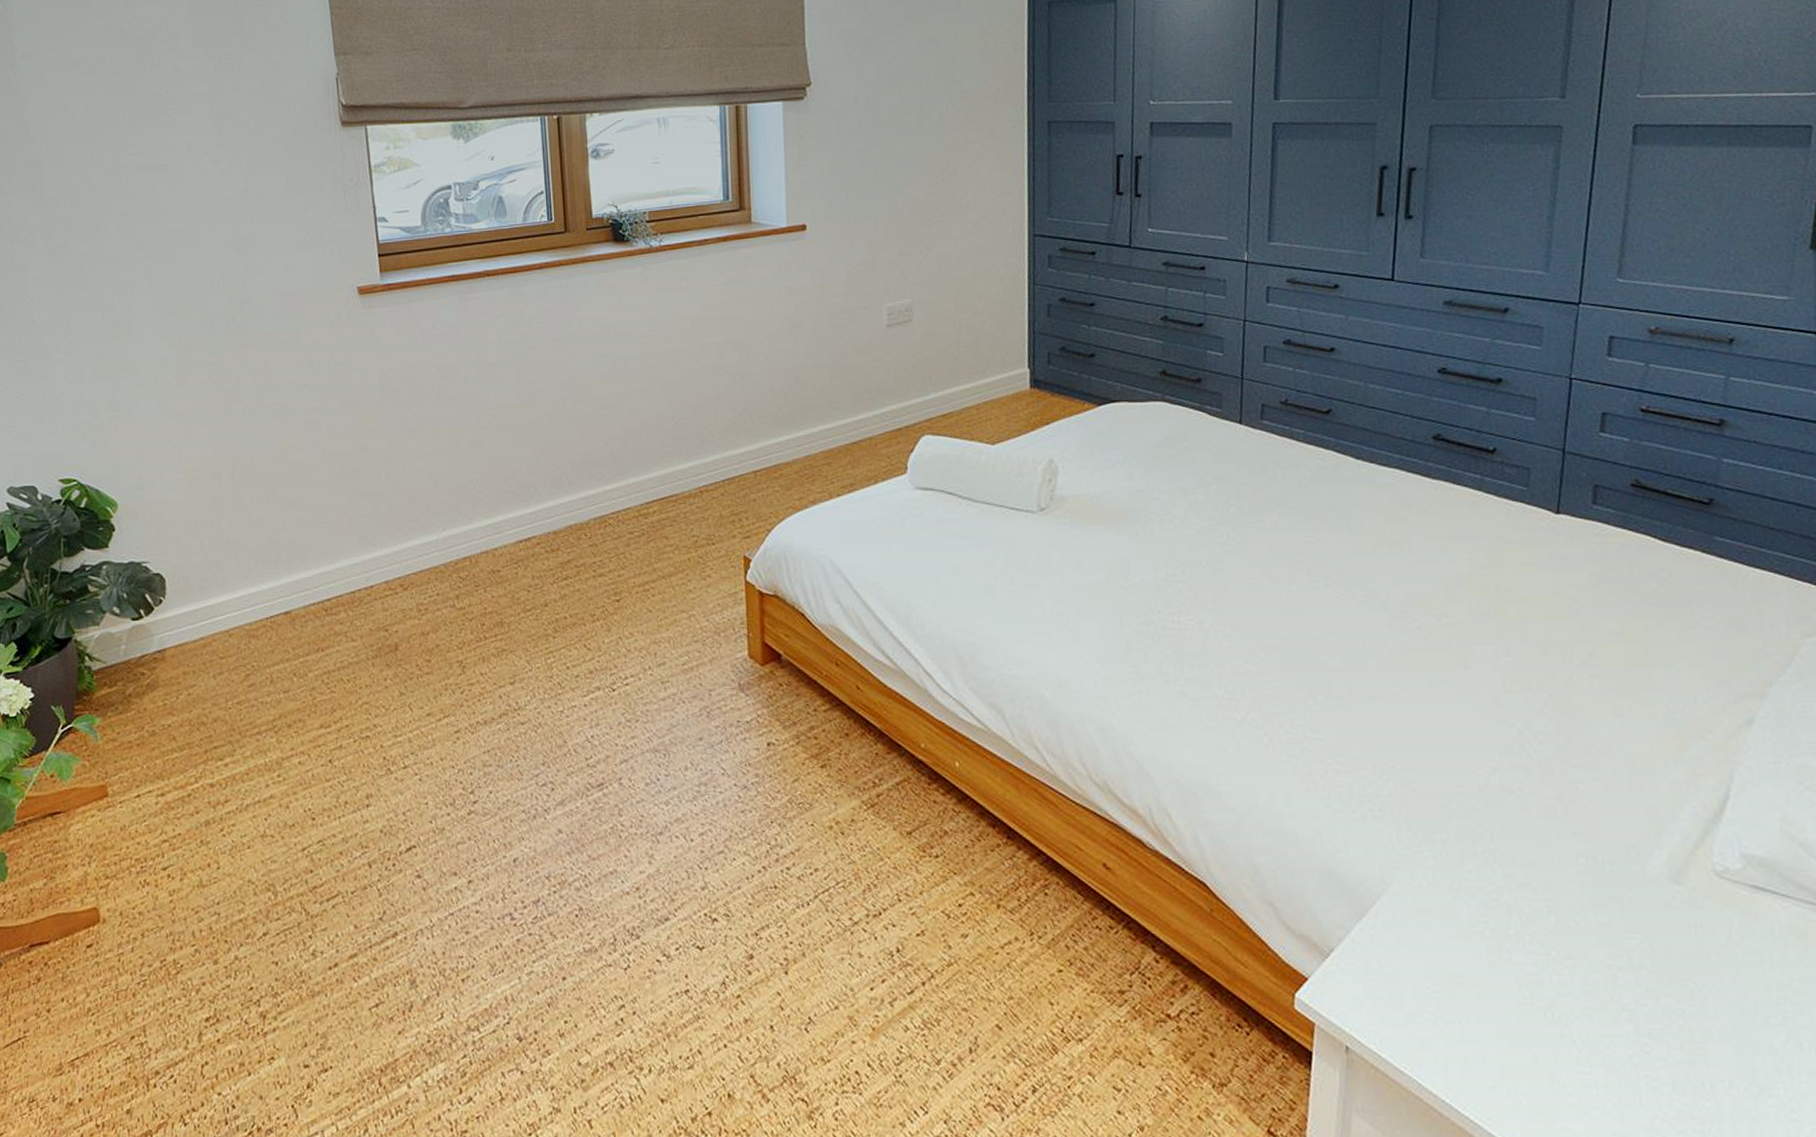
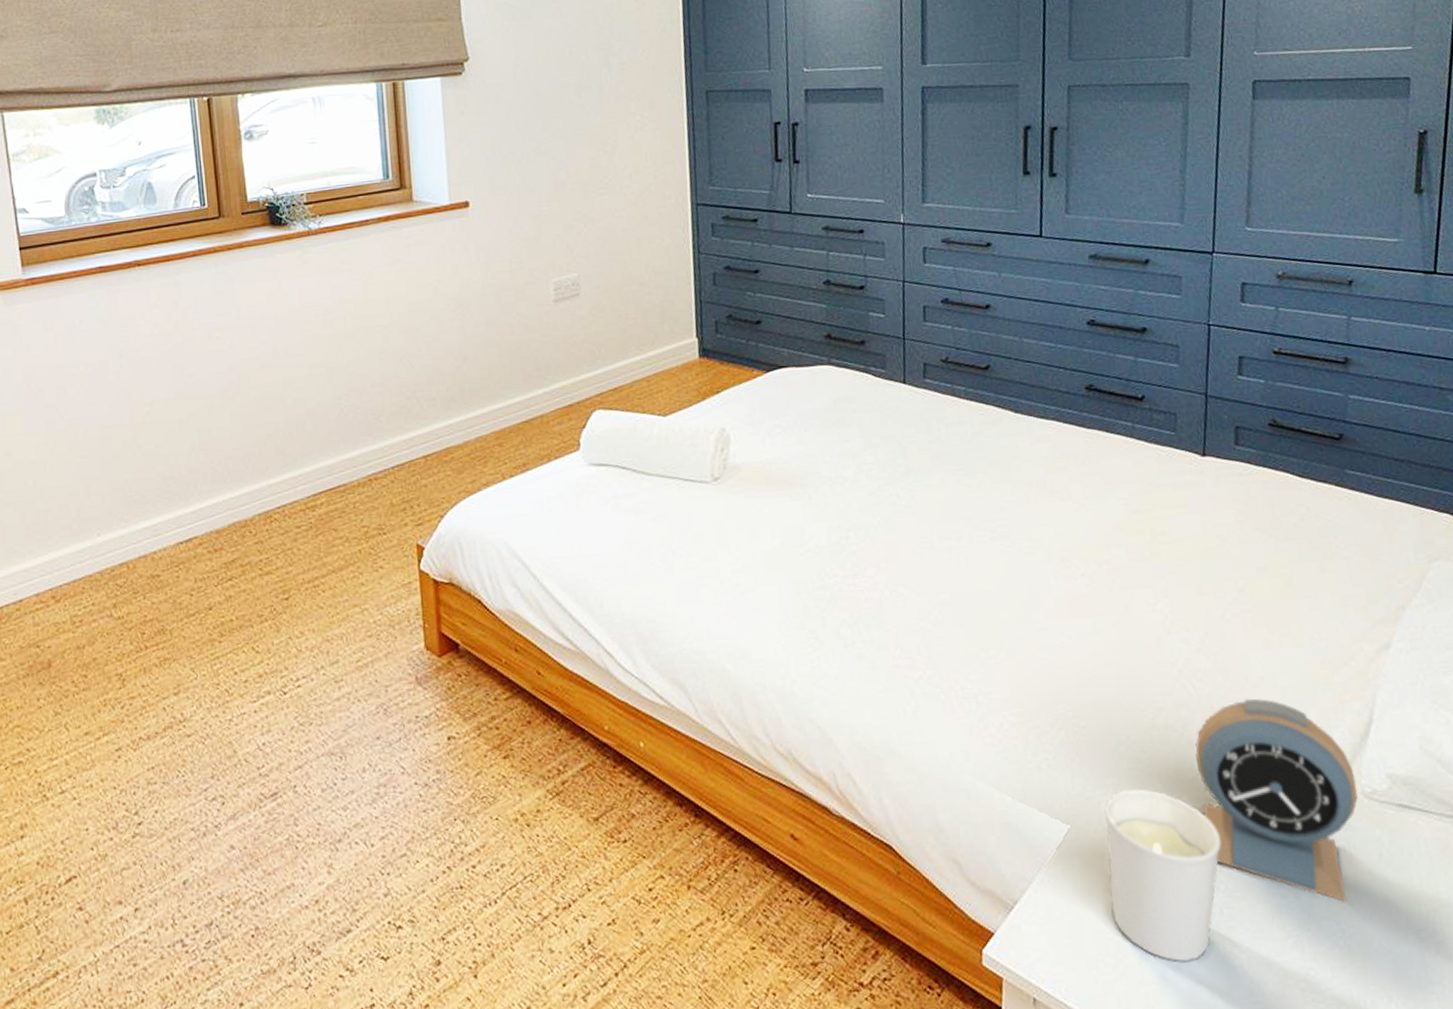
candle holder: none [1431,847,1555,1024] -> present [1104,789,1222,962]
alarm clock: none [1531,765,1708,980] -> present [1195,698,1358,902]

